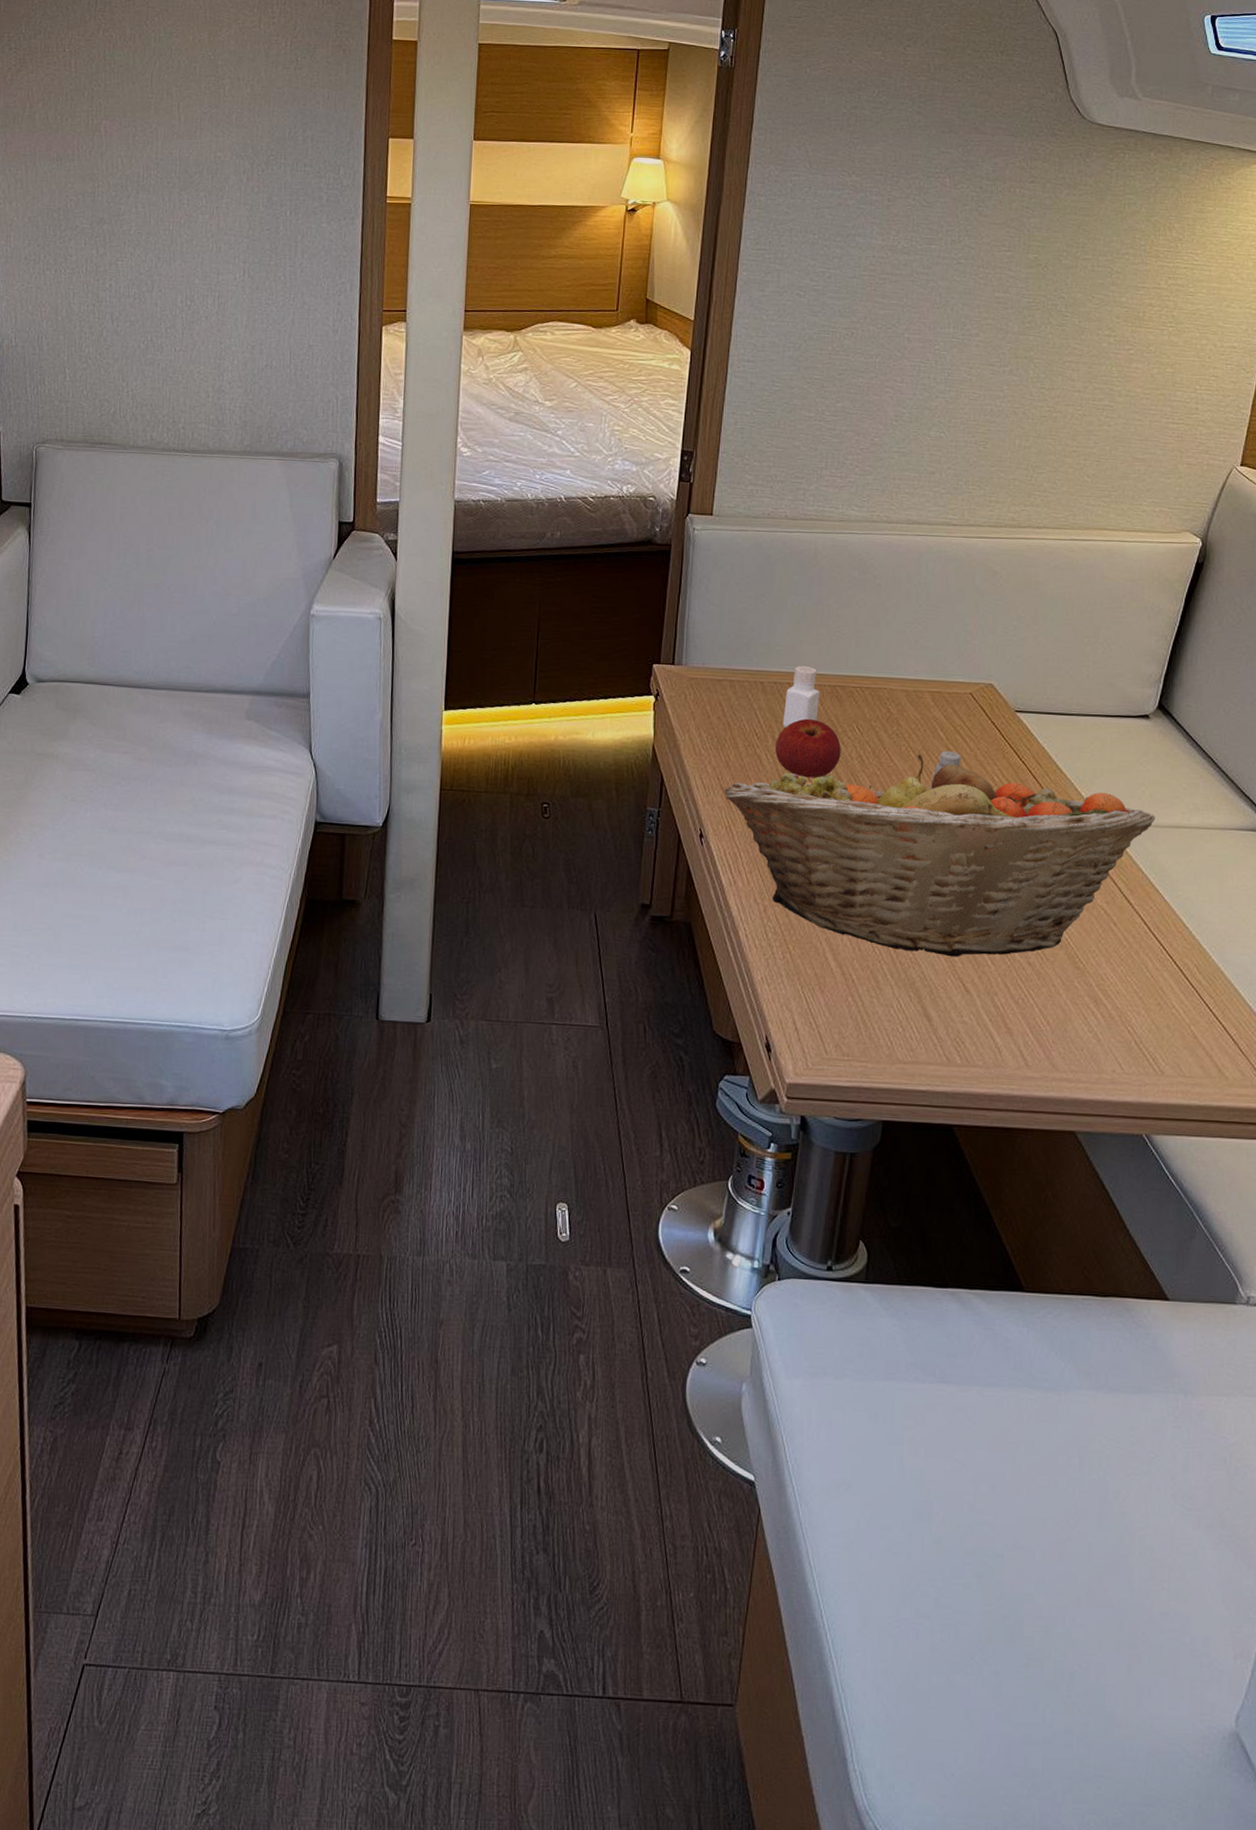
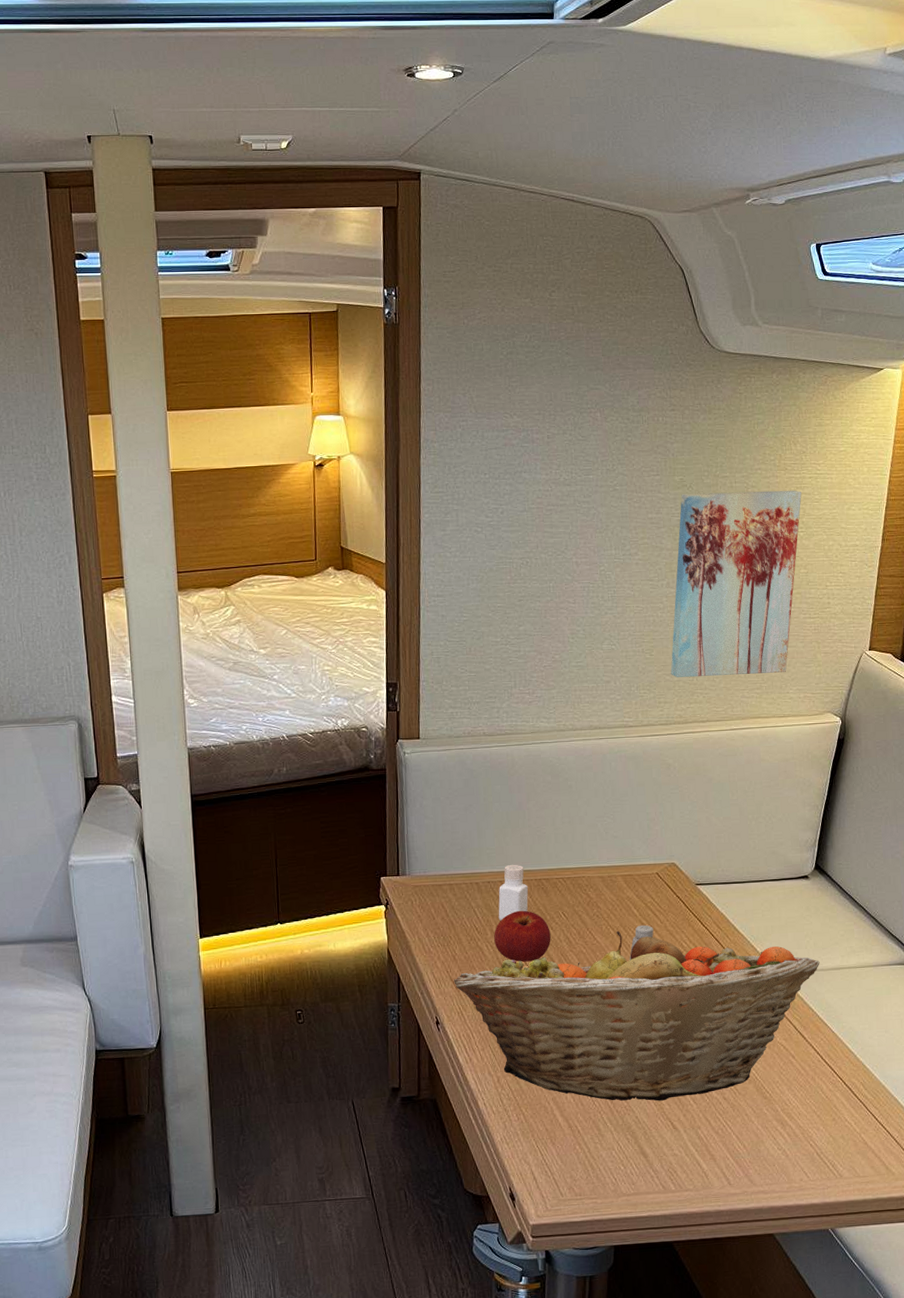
wall art: none [1006,274,1174,481] -> present [670,490,802,678]

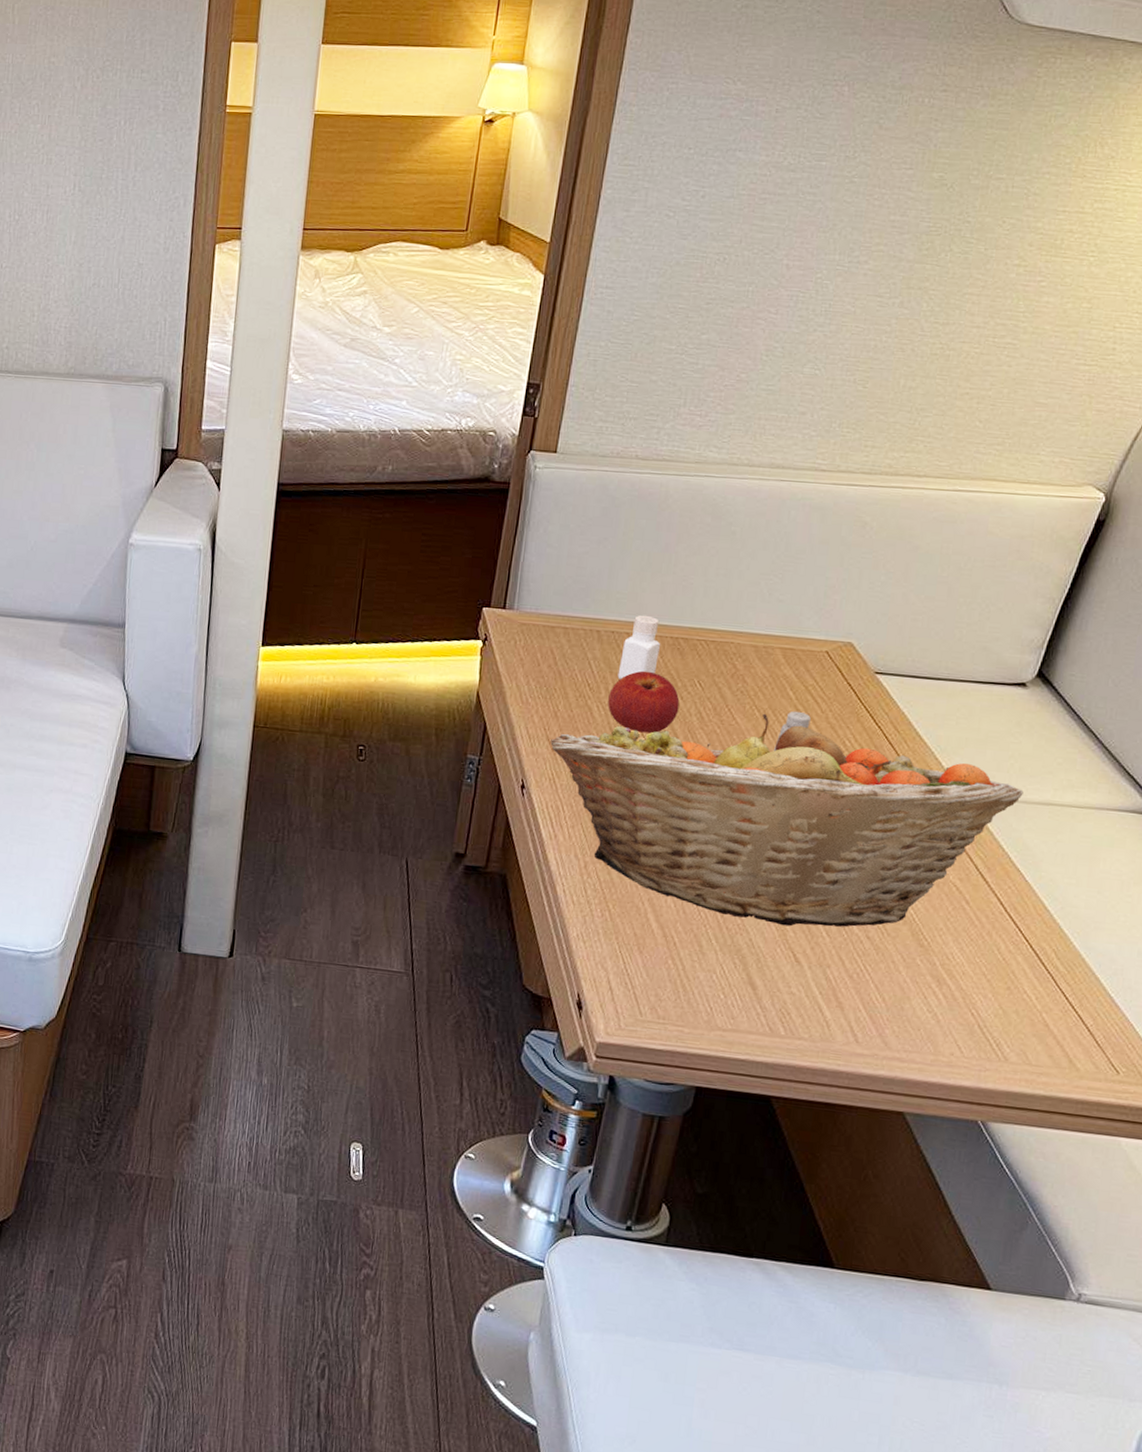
wall art: present [670,490,802,678] -> none [886,195,1101,428]

